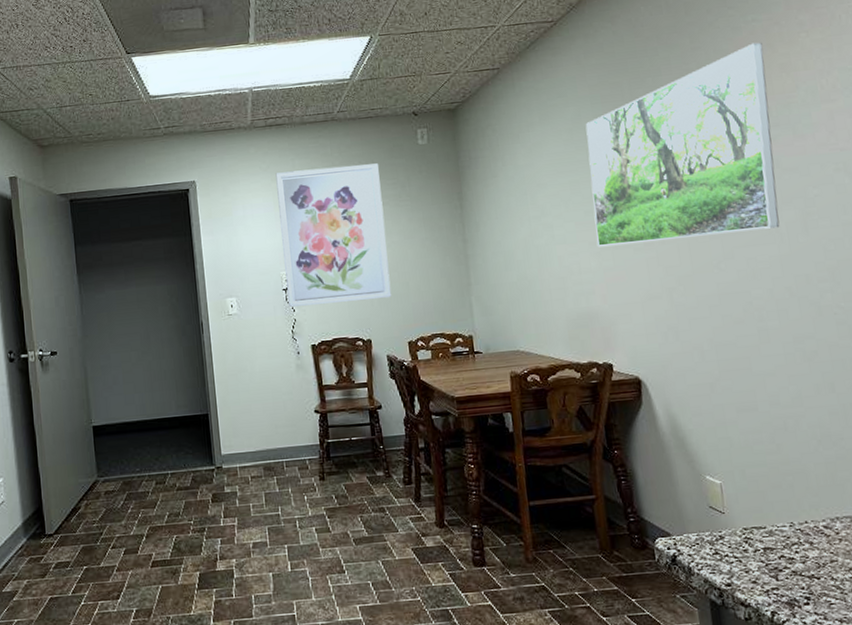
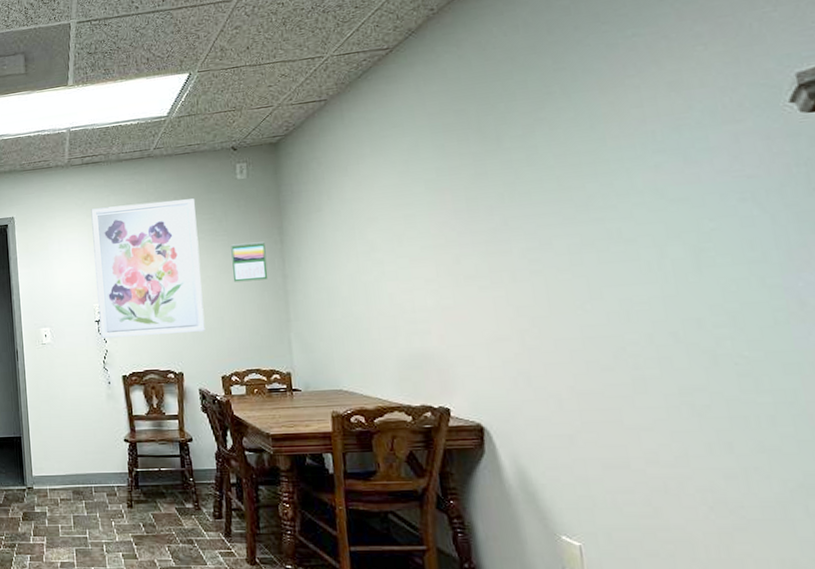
calendar: none [414,207,450,248] -> present [231,241,268,282]
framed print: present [585,42,780,248] -> none [423,58,664,285]

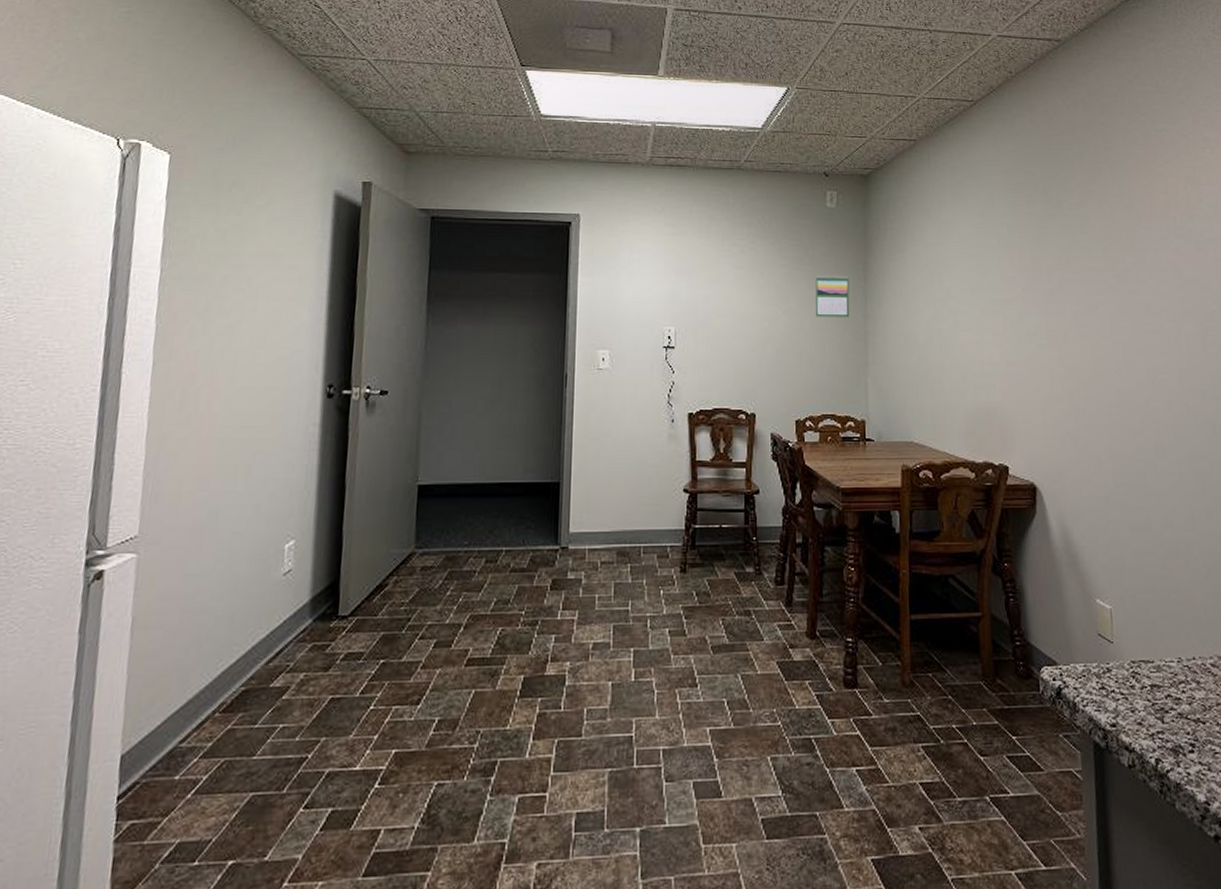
wall art: present [91,198,206,339] -> none [668,217,783,369]

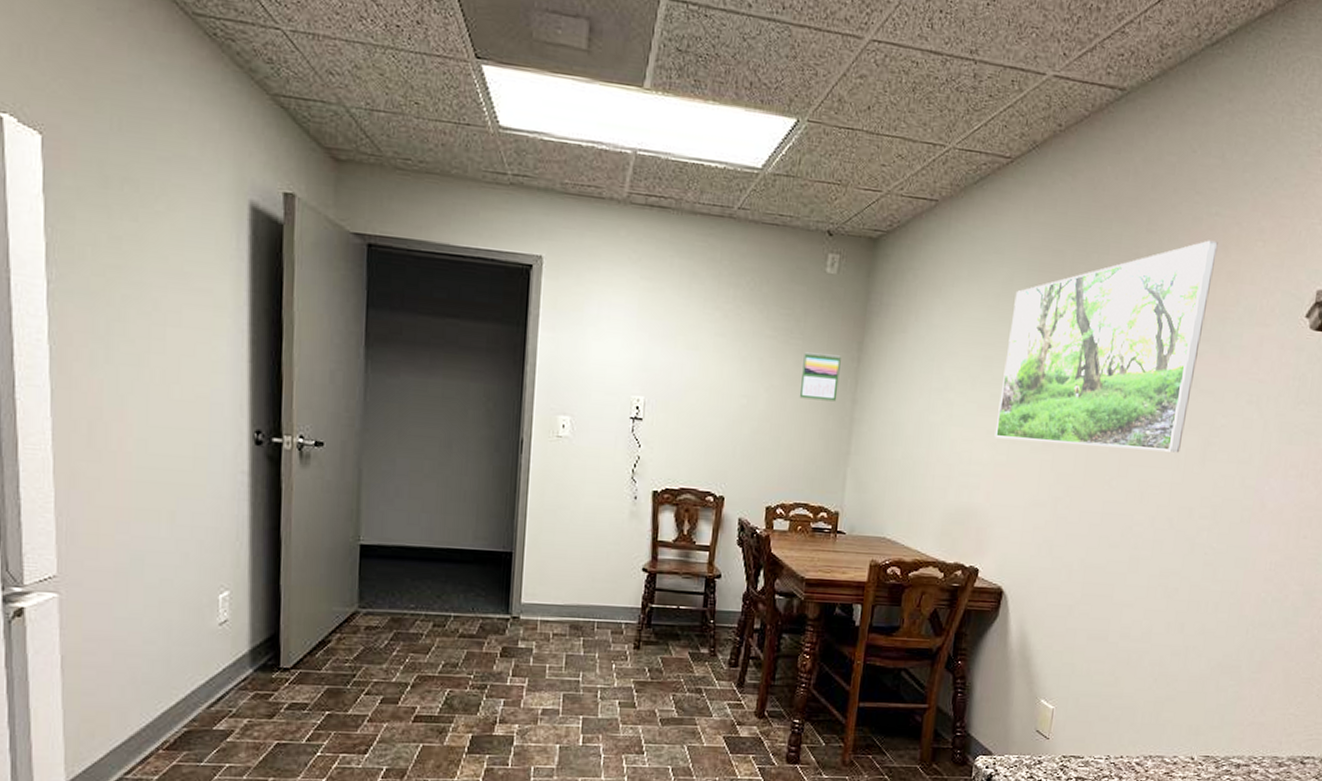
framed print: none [997,151,1180,340] -> present [994,240,1218,453]

